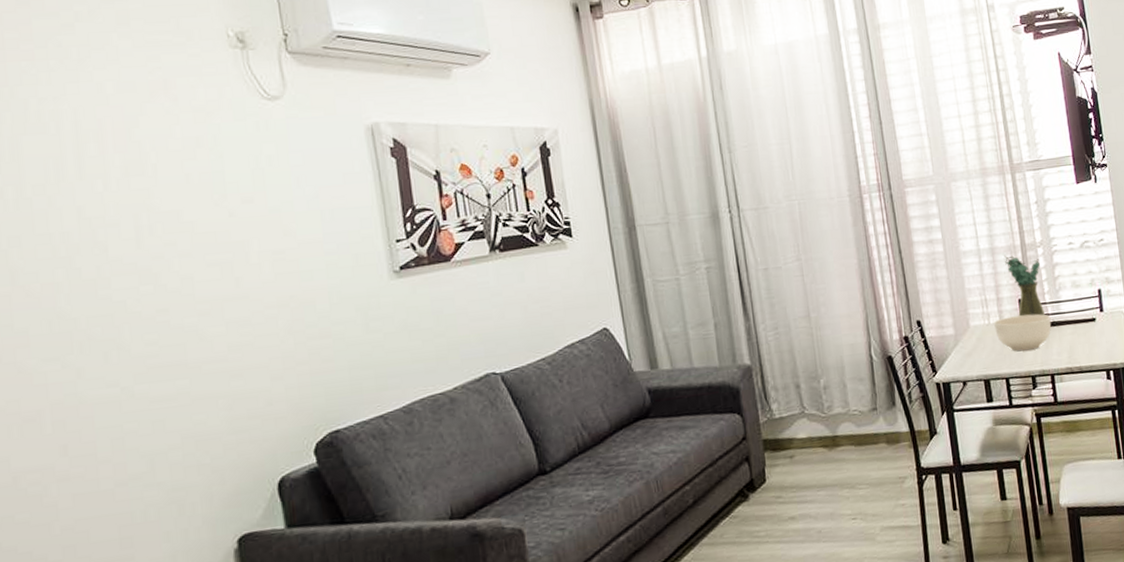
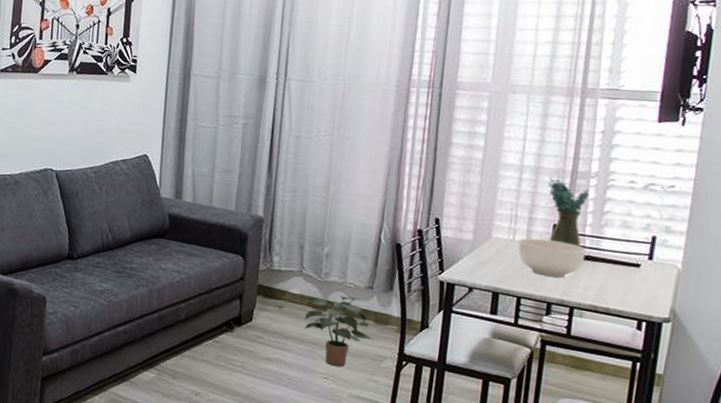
potted plant: none [817,423,890,504] -> present [304,296,373,367]

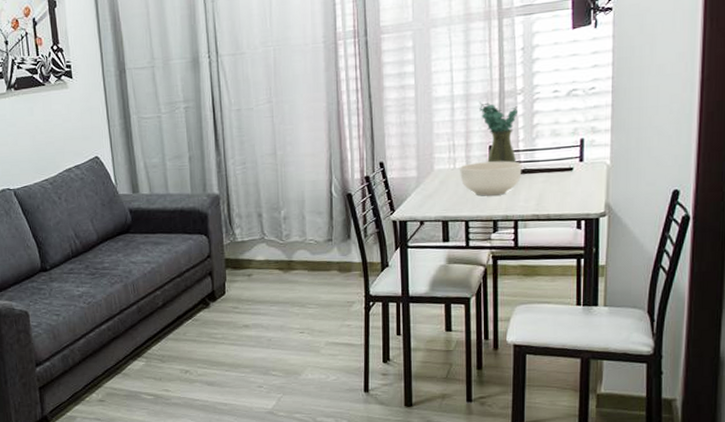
potted plant: present [304,296,373,367] -> none [273,252,340,320]

